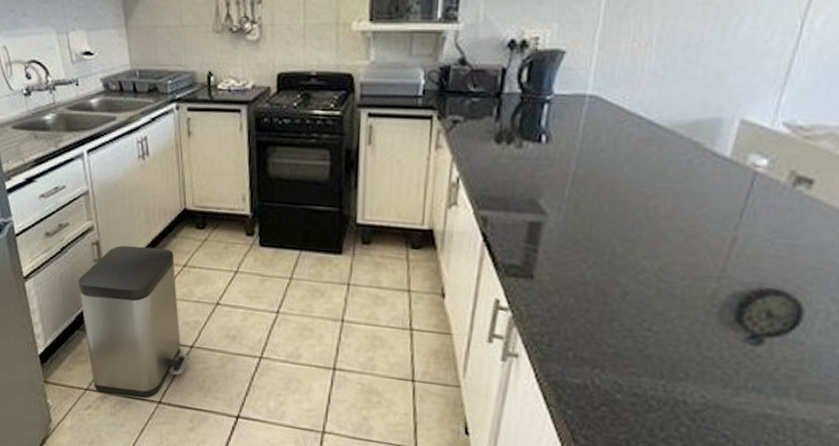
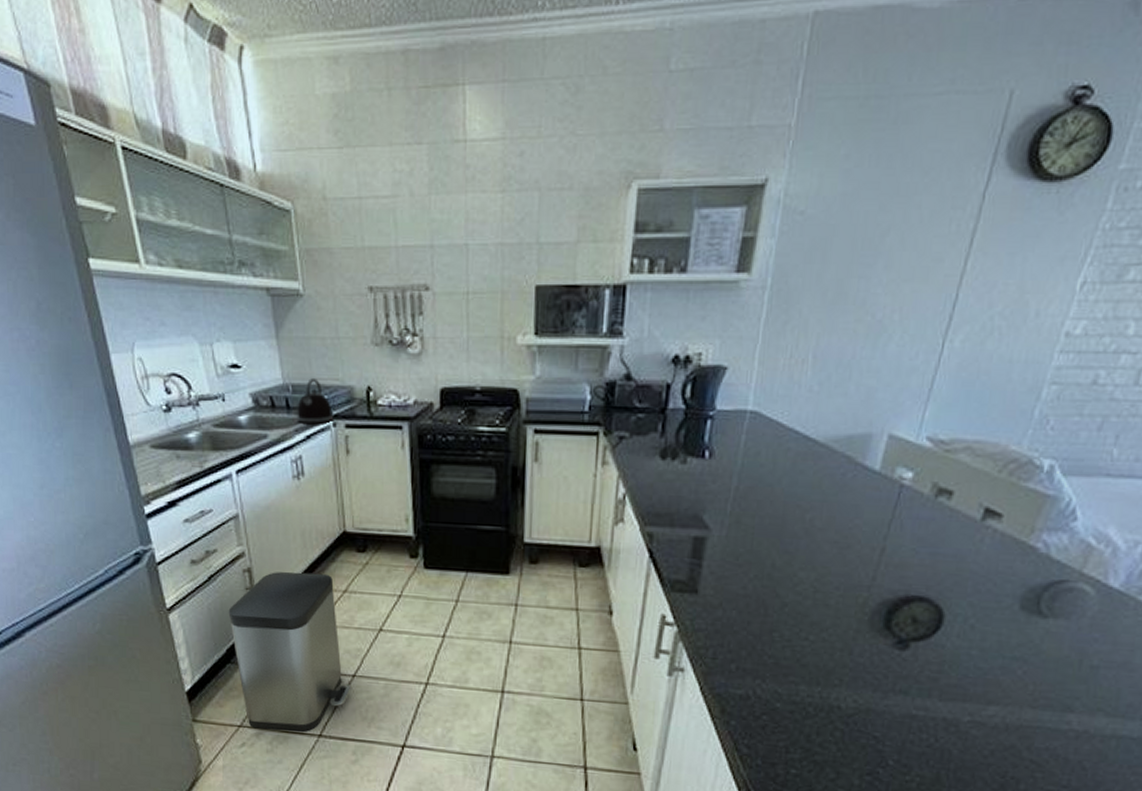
kettle: none [143,64,177,108] -> present [297,378,334,425]

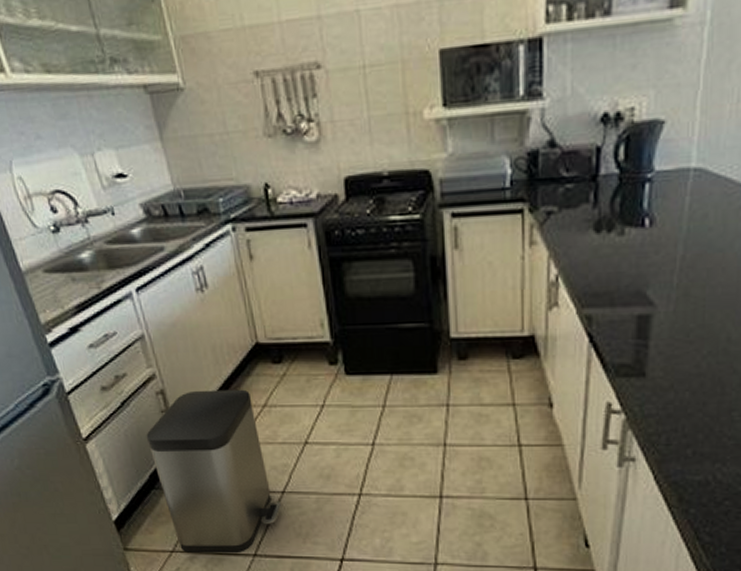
kettle: present [297,378,334,425] -> none [191,180,233,232]

